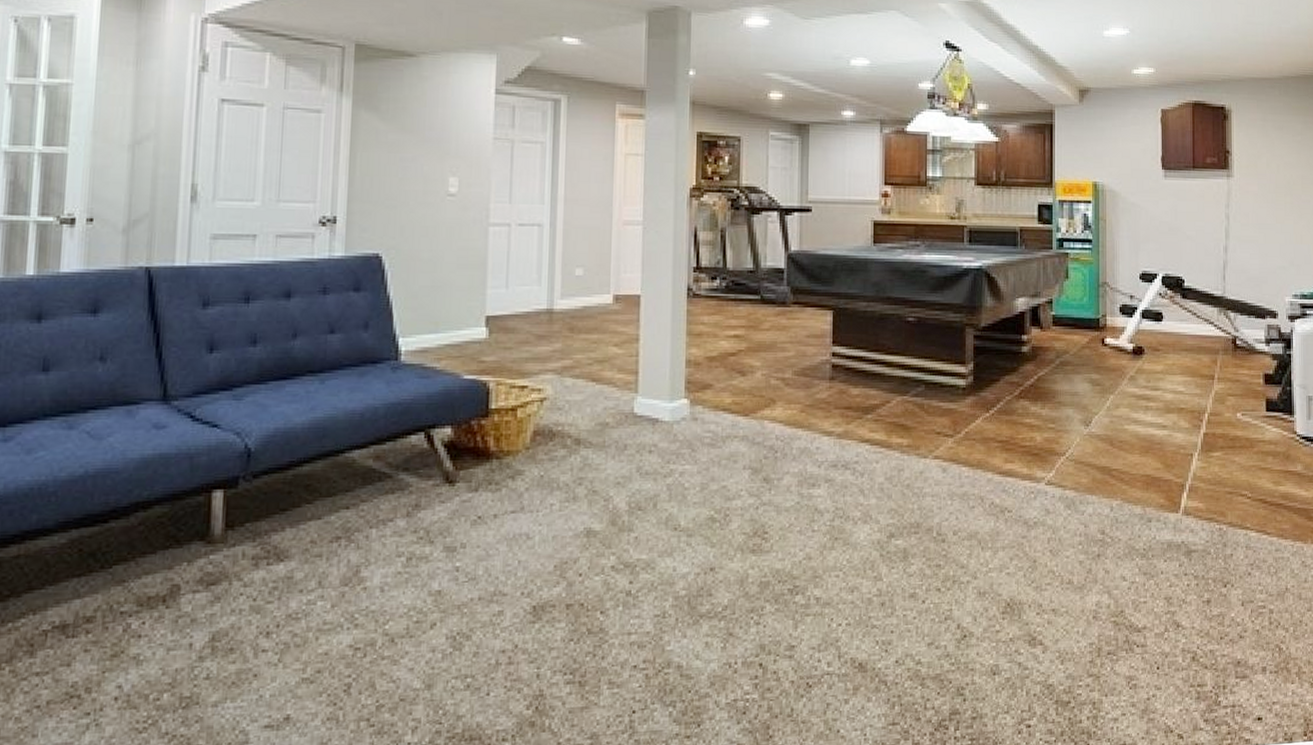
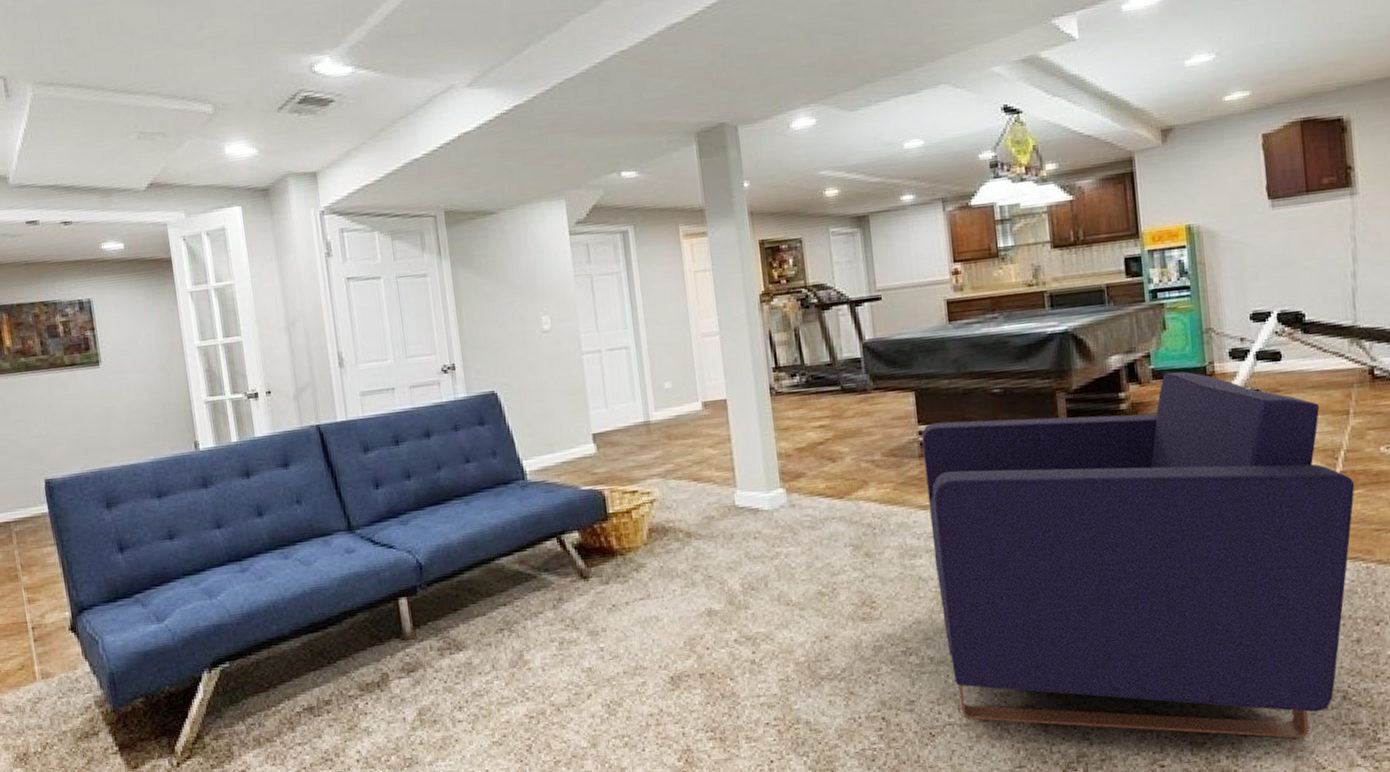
armchair: none [832,320,1215,700] -> present [921,371,1355,739]

